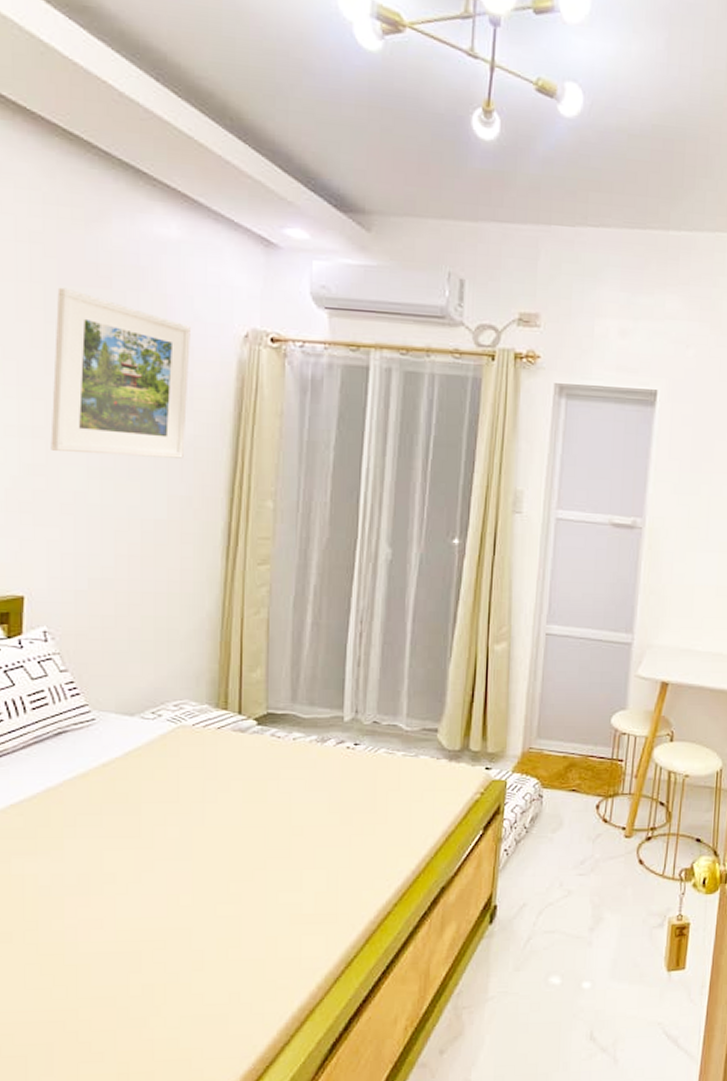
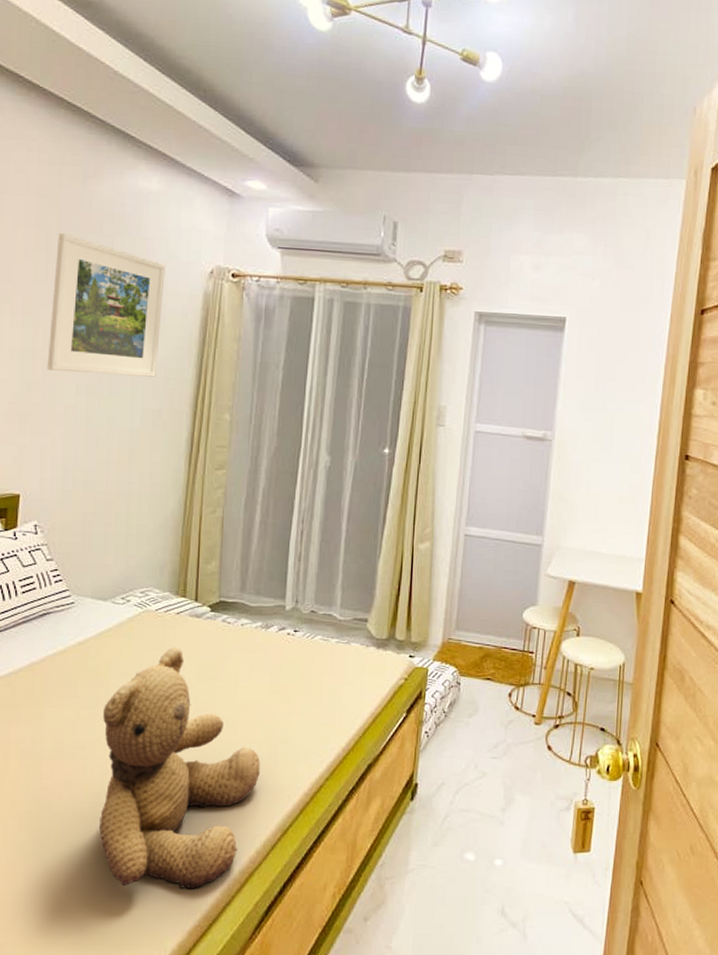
teddy bear: none [135,766,319,1031] -> present [99,647,260,890]

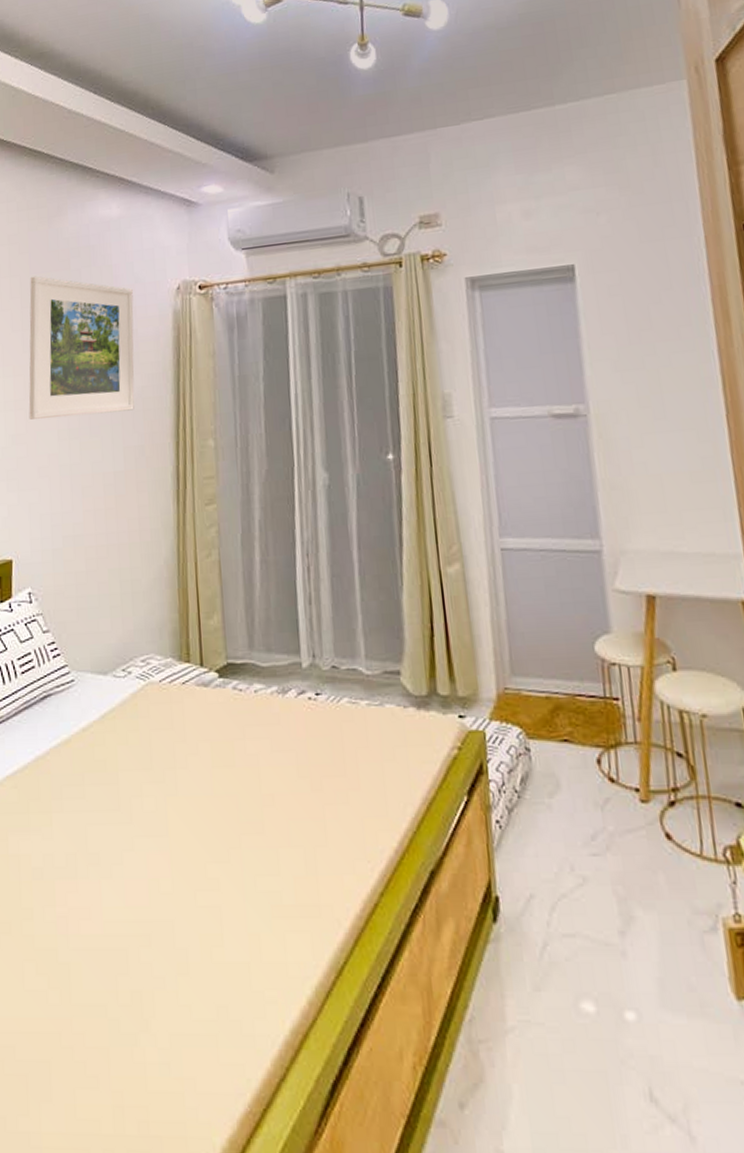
teddy bear: present [99,647,260,890] -> none [115,726,299,1058]

